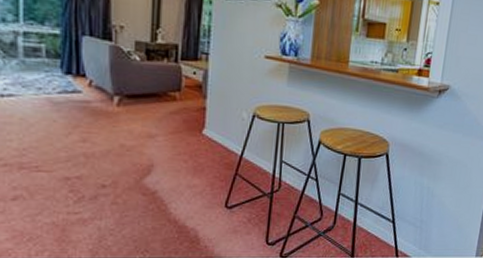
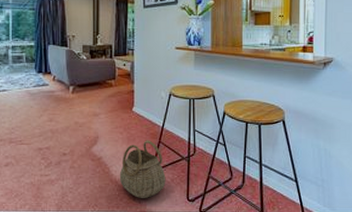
basket: none [180,171,242,243] -> present [119,140,166,199]

